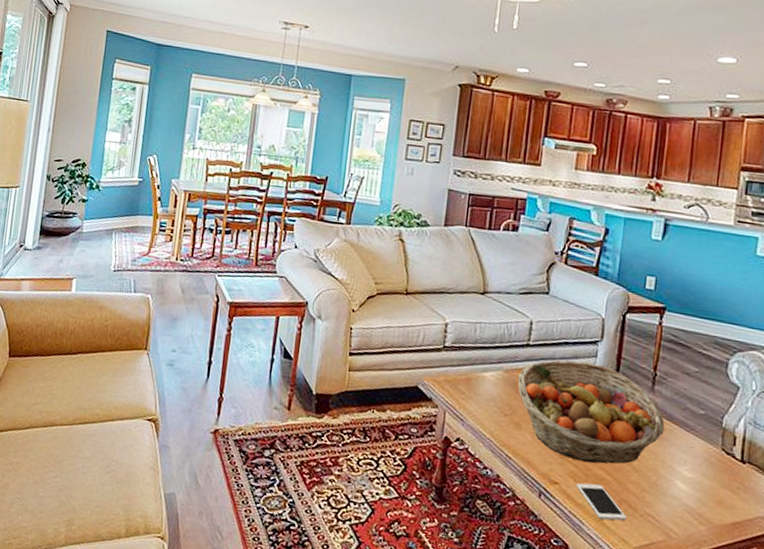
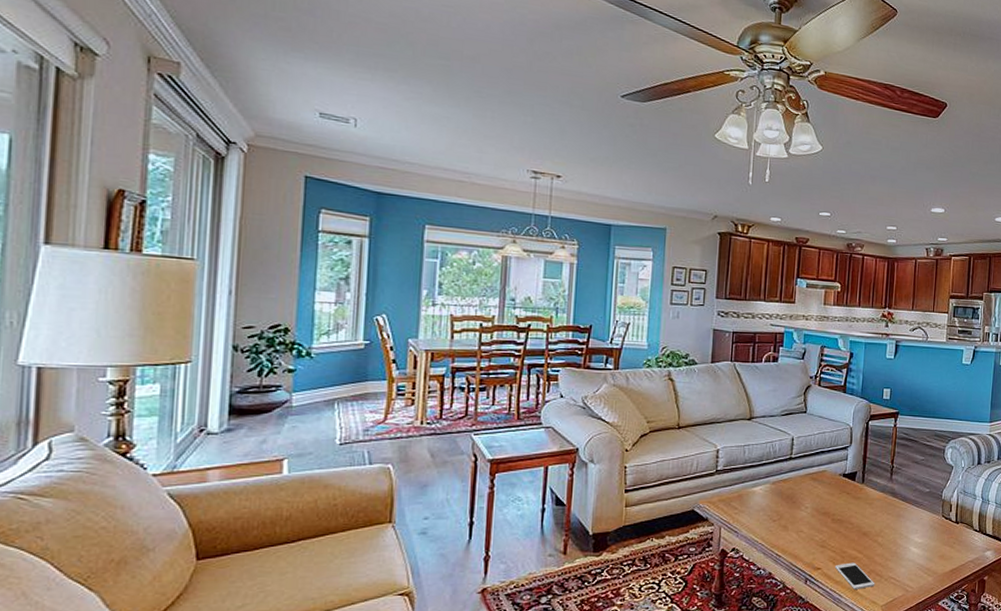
fruit basket: present [518,359,665,464] -> none [784,465,901,547]

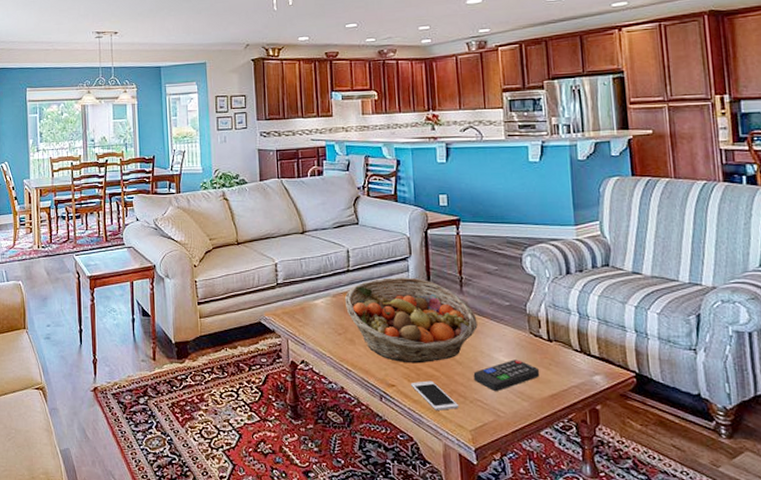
fruit basket: none [784,465,901,547] -> present [345,277,478,364]
remote control: none [891,540,945,569] -> present [473,359,539,391]

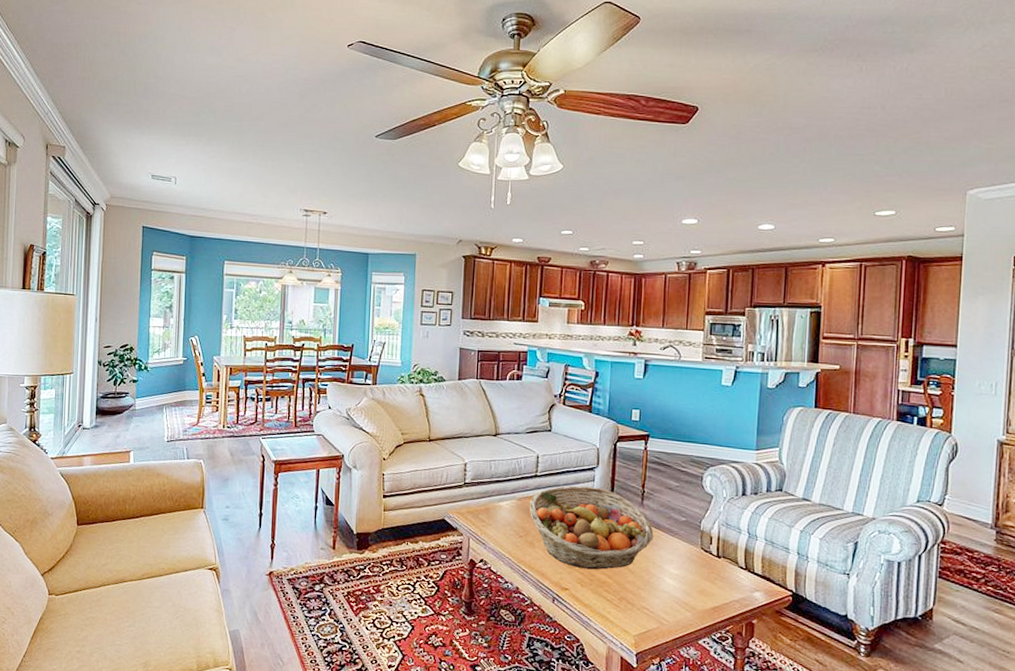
cell phone: present [410,380,459,410] -> none [583,586,627,616]
remote control: present [473,359,539,391] -> none [643,572,705,601]

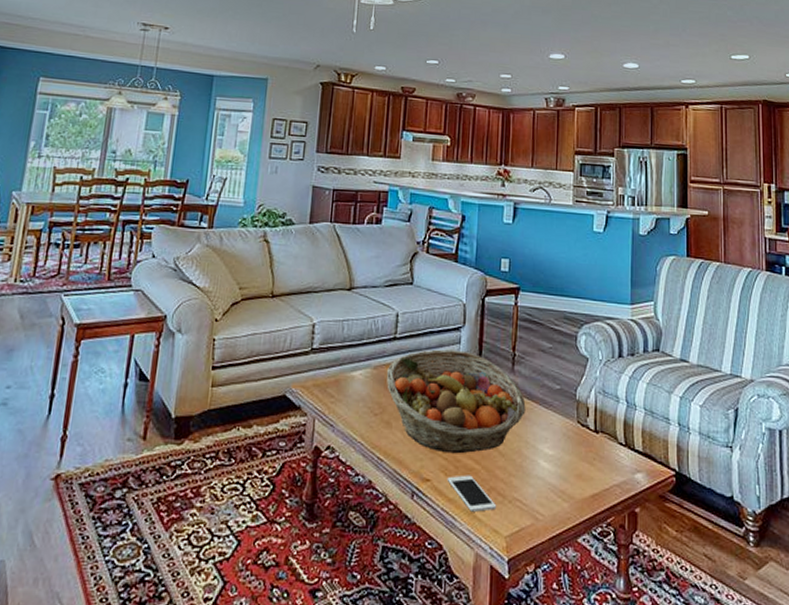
cell phone: none [583,586,627,616] -> present [447,475,497,512]

